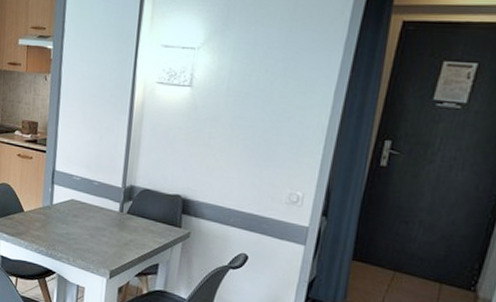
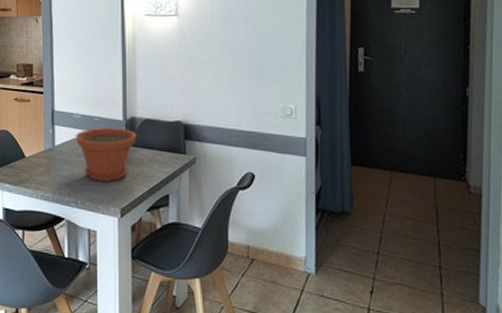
plant pot: none [73,191,134,245] -> present [75,128,137,181]

